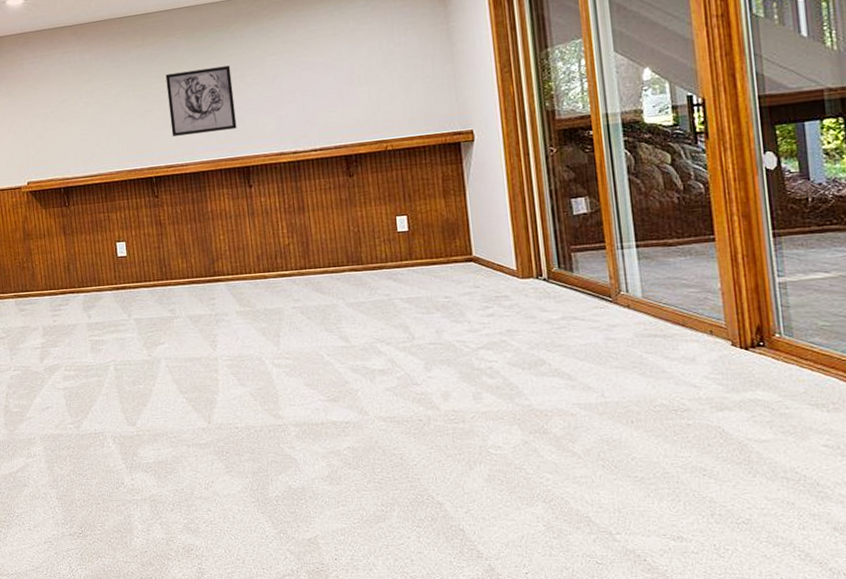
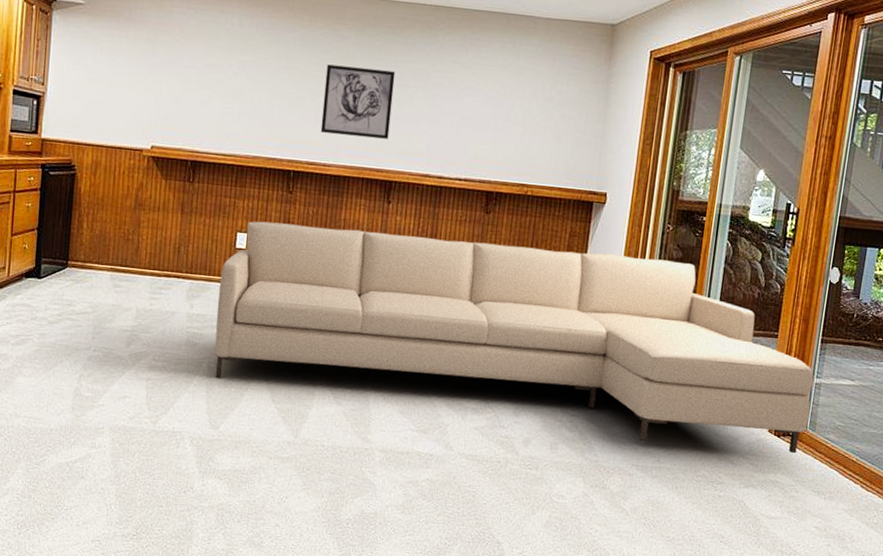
sofa: none [109,182,782,378] -> present [214,221,814,454]

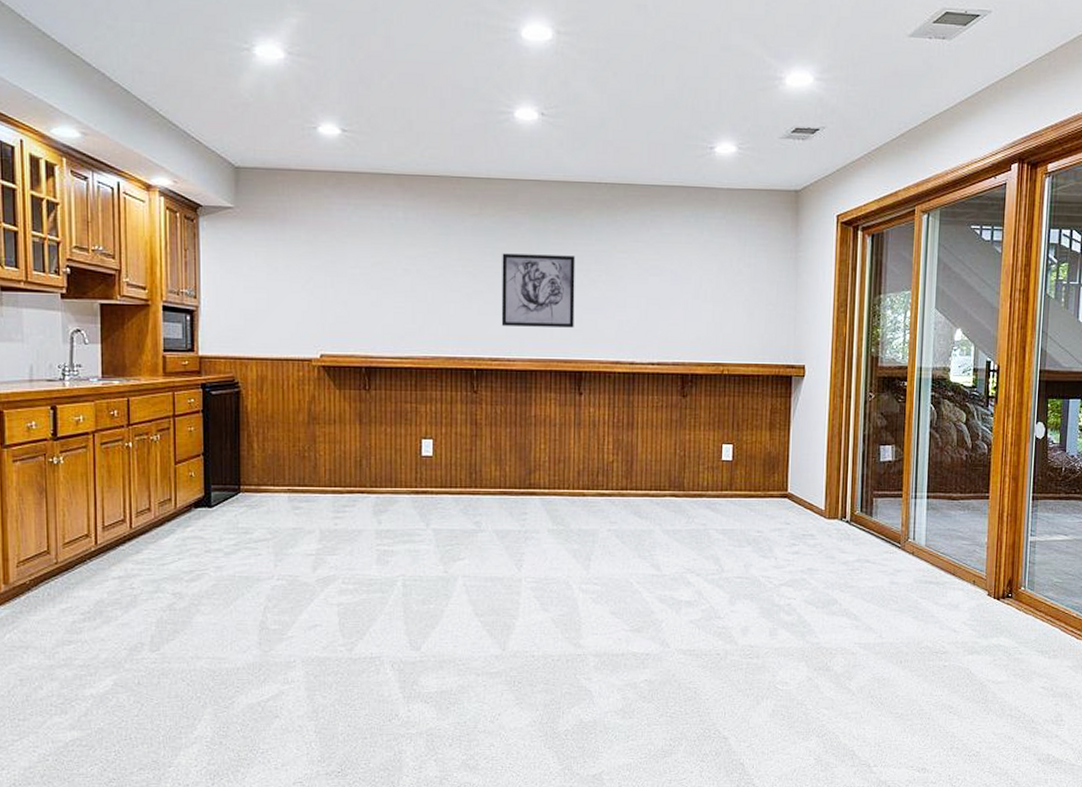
sofa: present [214,221,814,454] -> none [407,425,1029,618]

